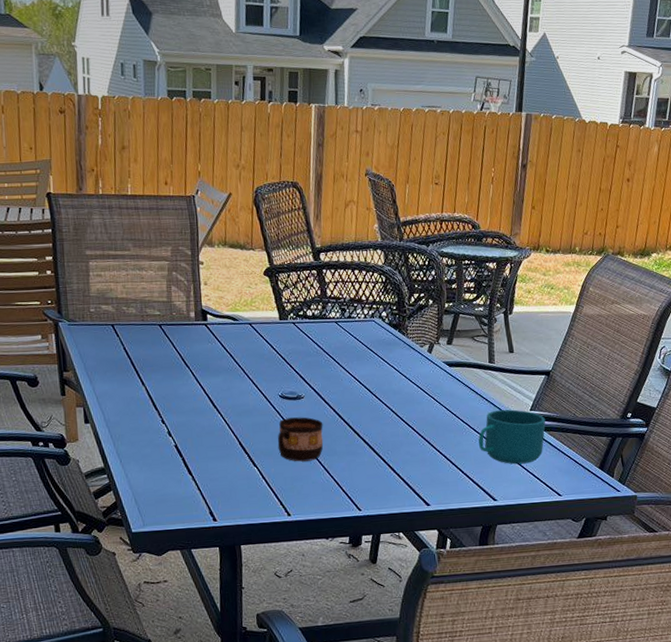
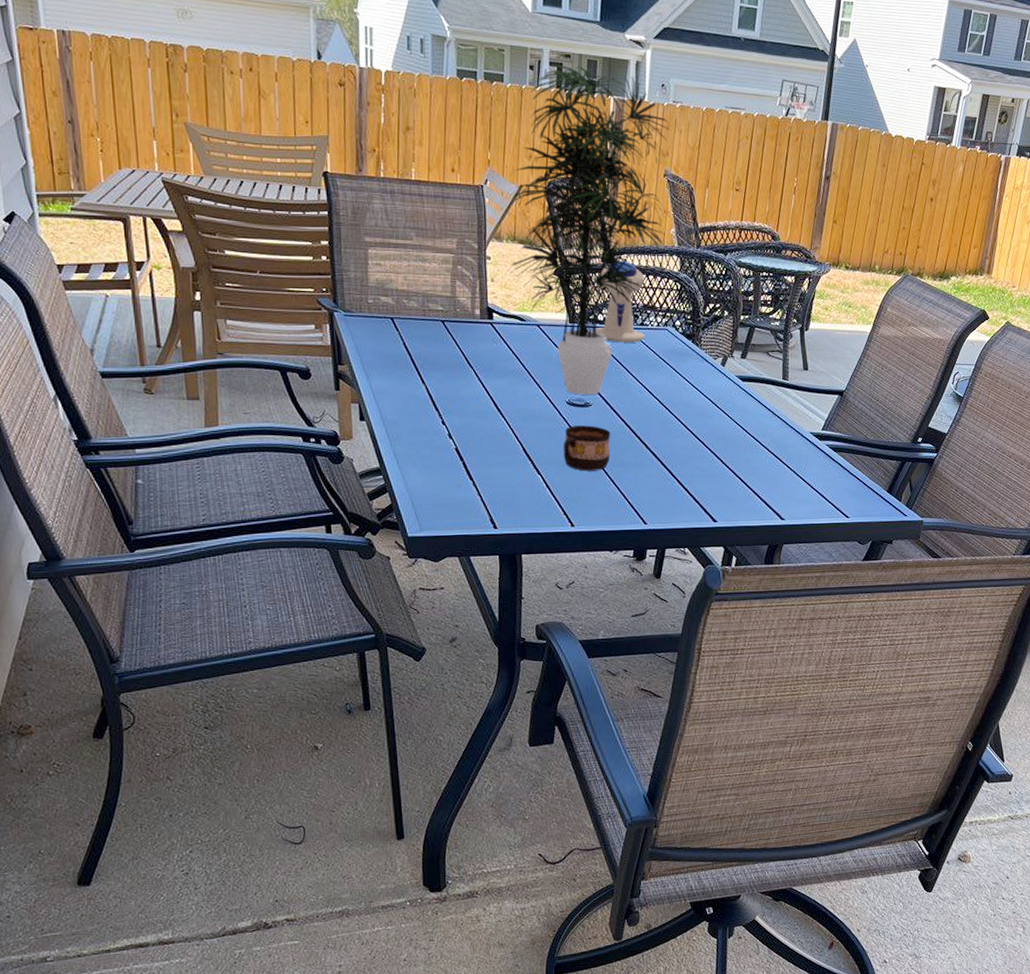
plant: none [220,79,370,388] -> present [508,65,671,395]
speaker: none [301,257,354,336] -> present [591,260,646,343]
cup: present [478,409,546,465] -> none [769,427,837,484]

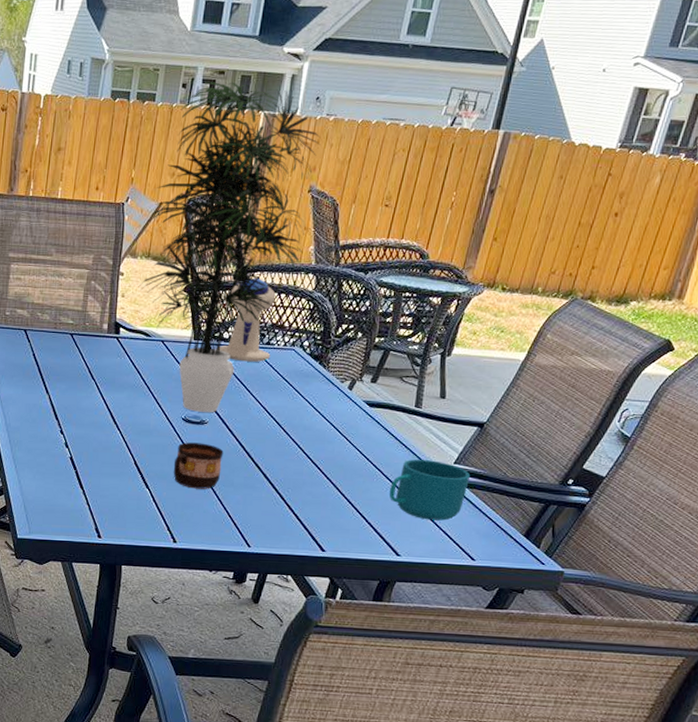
cup: none [769,427,837,484] -> present [390,459,471,521]

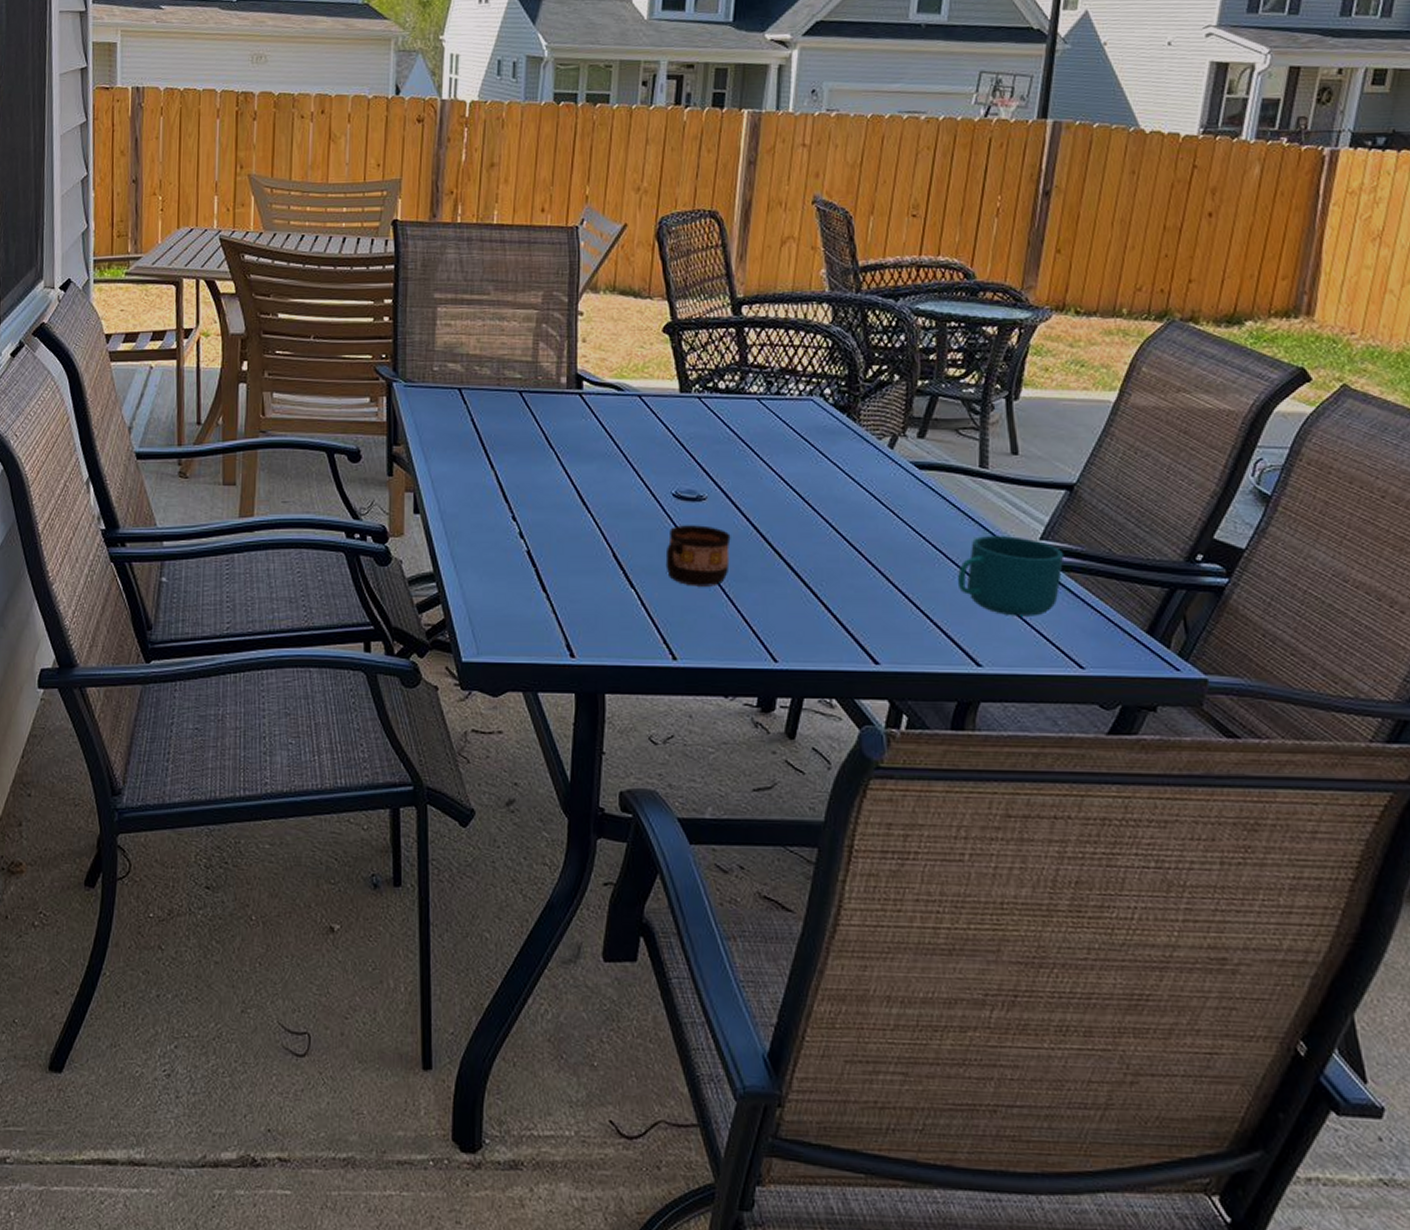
plant: present [139,82,321,412] -> none [604,77,822,485]
speaker: present [215,277,276,362] -> none [709,311,783,418]

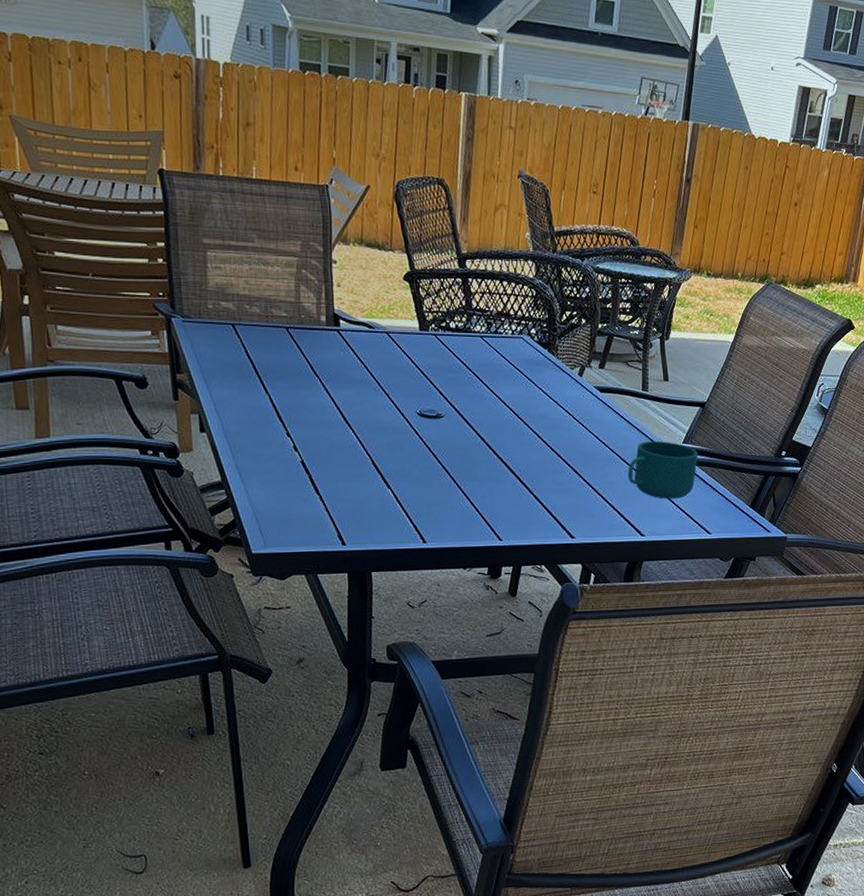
cup: present [665,525,731,586] -> none [414,437,464,486]

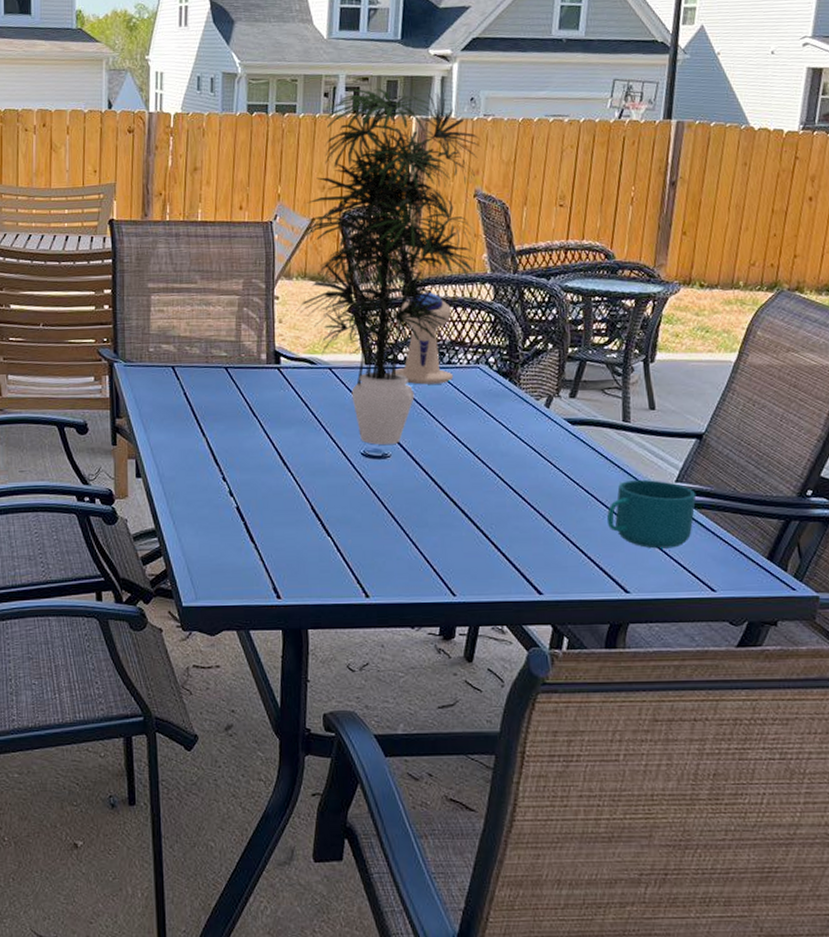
plant: none [355,59,525,406] -> present [298,88,481,445]
speaker: none [443,265,500,352] -> present [390,292,454,385]

